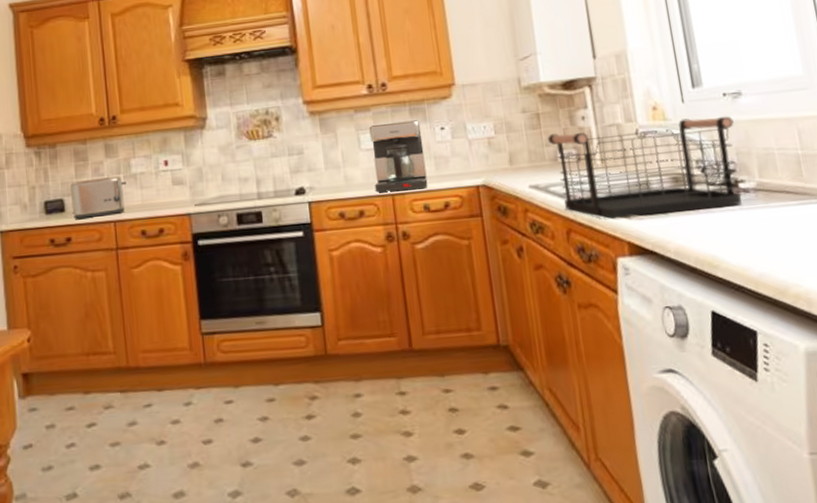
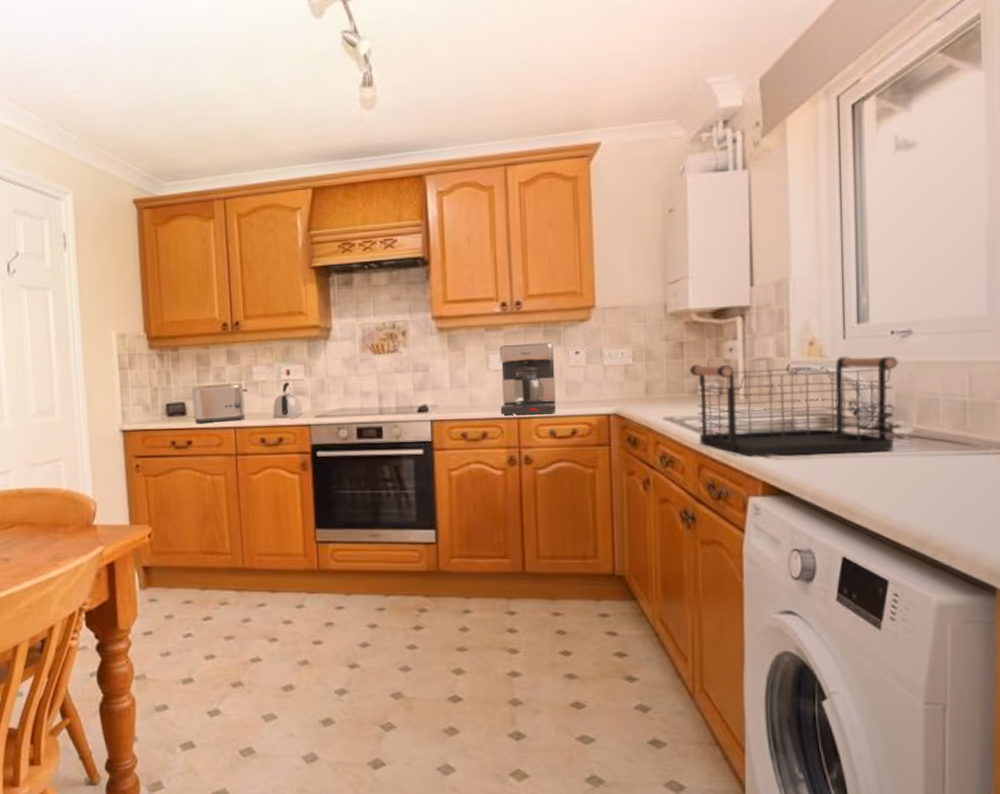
kettle: none [152,172,183,210] -> present [273,382,304,419]

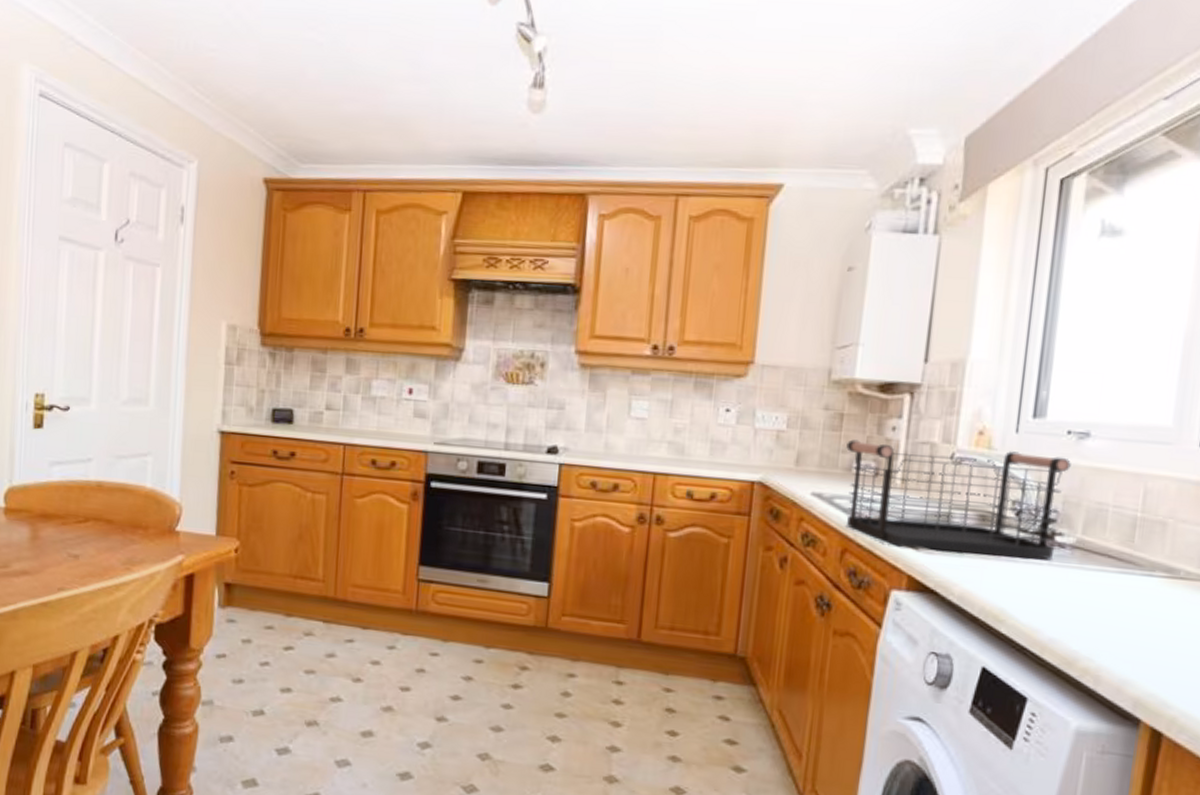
toaster: present [192,383,248,424] -> none [300,393,364,437]
kettle: present [273,382,304,419] -> none [388,401,422,443]
coffee maker: present [499,342,556,415] -> none [636,391,704,473]

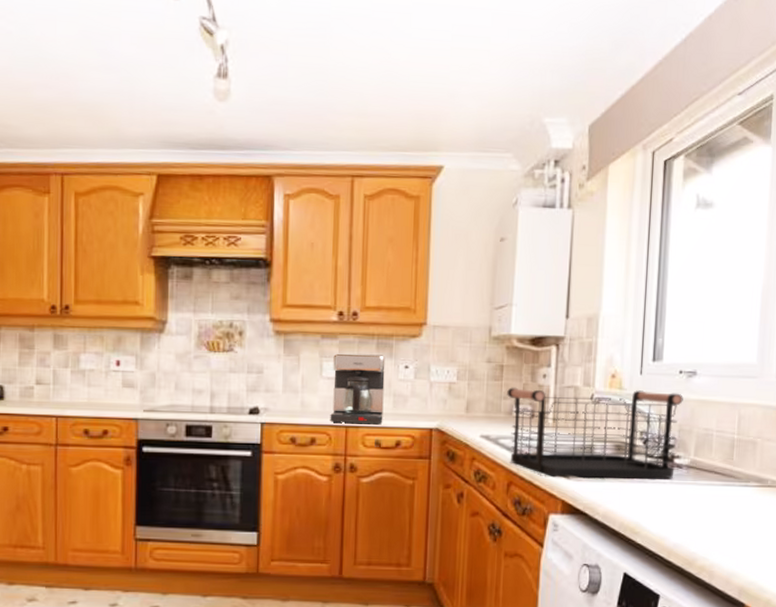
coffee maker: none [636,391,704,473] -> present [330,353,386,425]

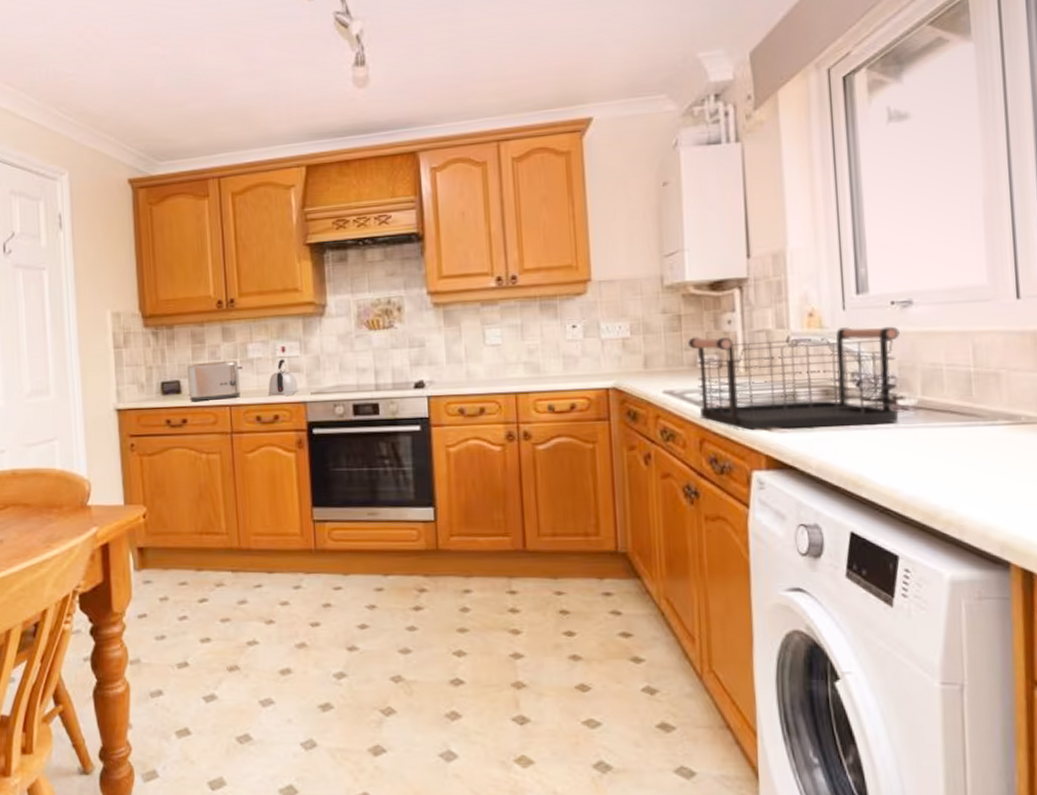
toaster: none [12,369,73,410] -> present [187,360,243,402]
kettle: none [99,373,132,412] -> present [268,359,299,397]
coffee maker: present [330,353,386,425] -> none [495,316,554,390]

